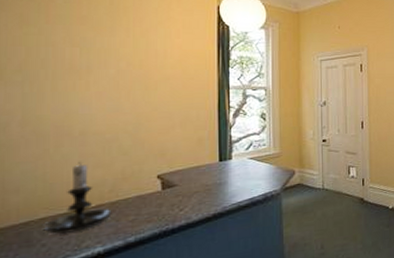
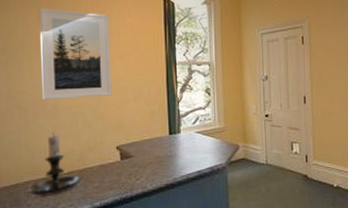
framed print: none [67,24,155,125] -> present [38,8,112,100]

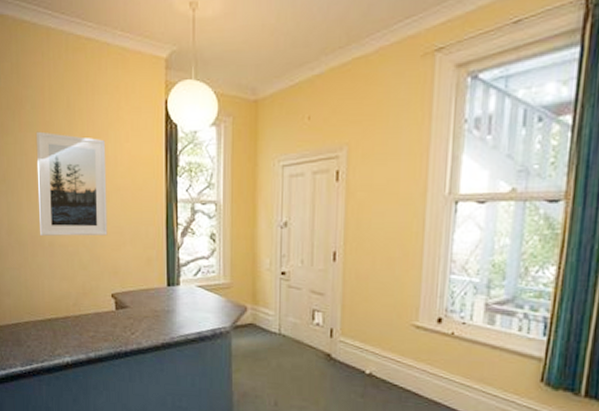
candle holder: present [26,132,81,196] -> none [26,272,76,339]

